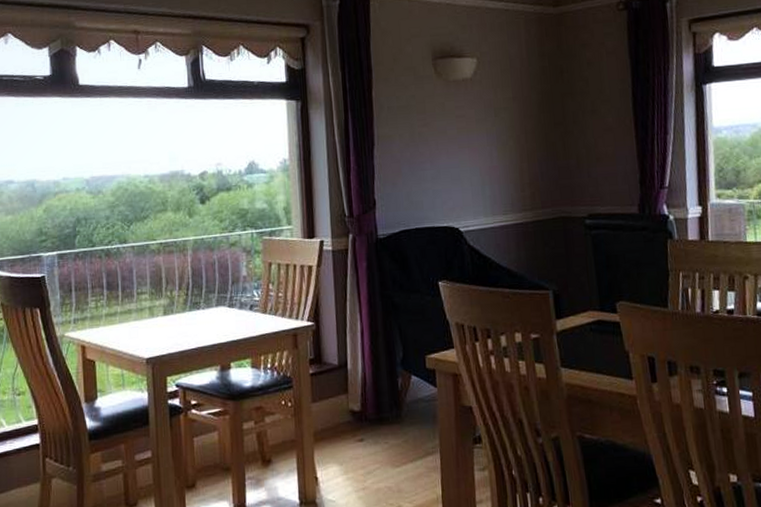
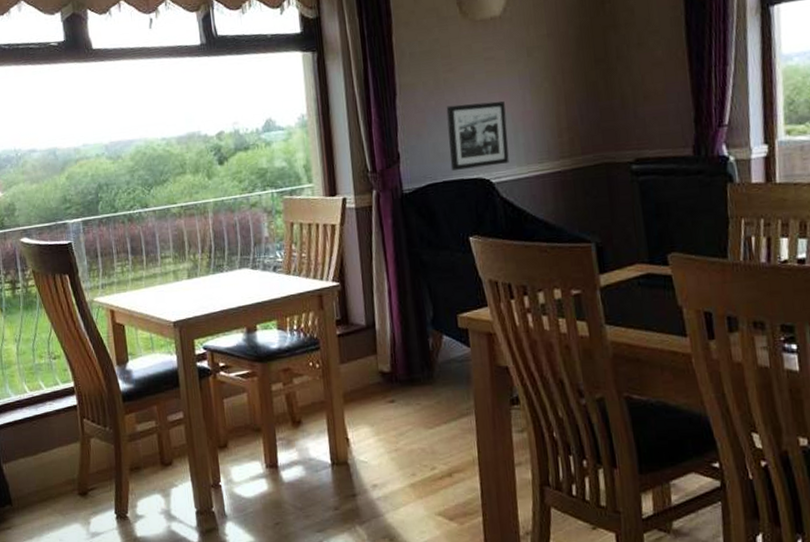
picture frame: none [420,156,477,218] -> present [446,101,509,171]

